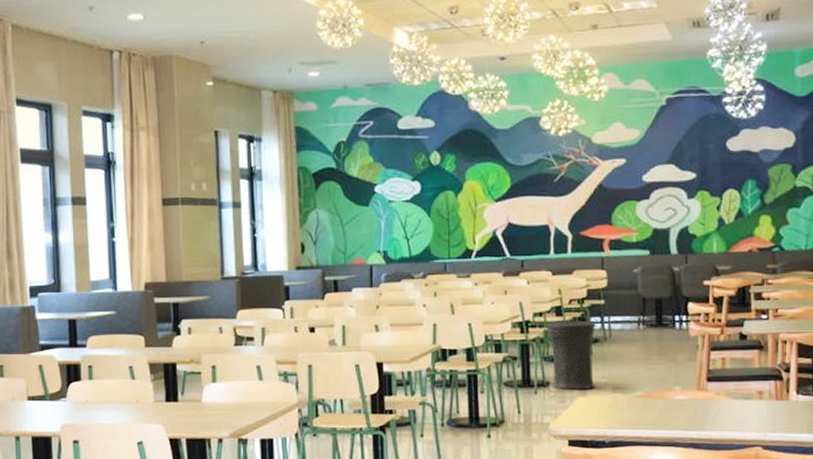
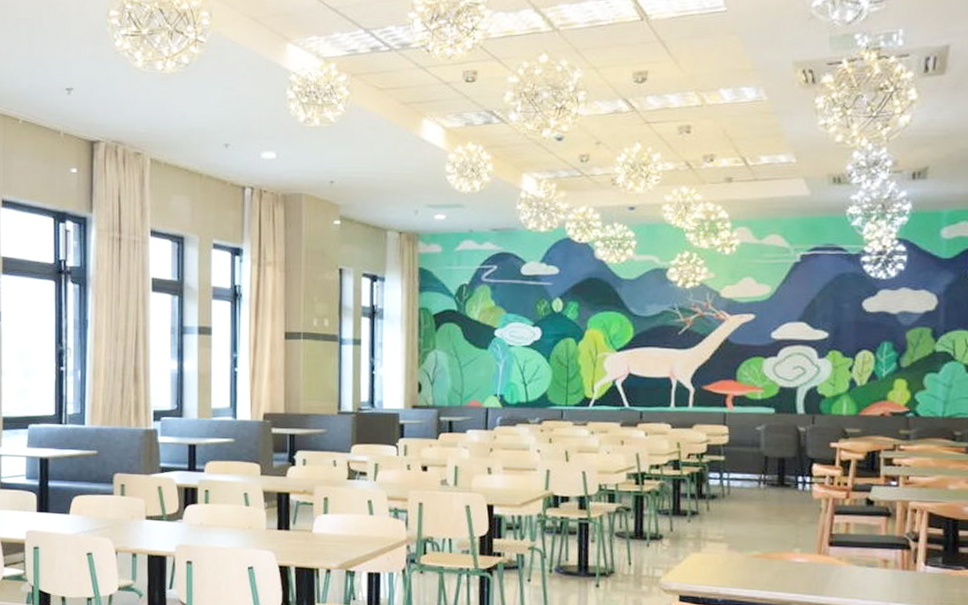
trash can: present [547,318,596,391] -> none [663,472,714,546]

